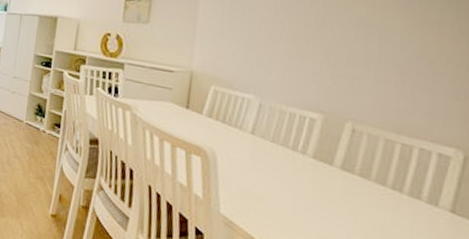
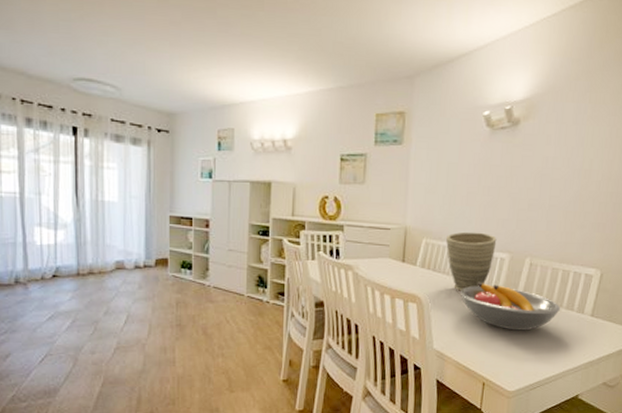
vase: none [239,82,305,151] -> present [446,231,497,291]
fruit bowl: none [255,144,401,215] -> present [460,283,561,331]

